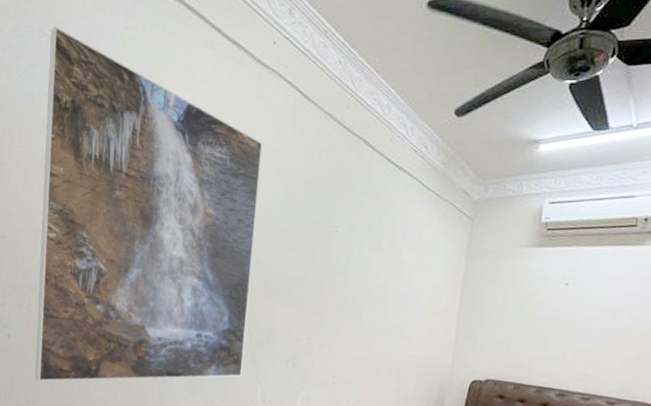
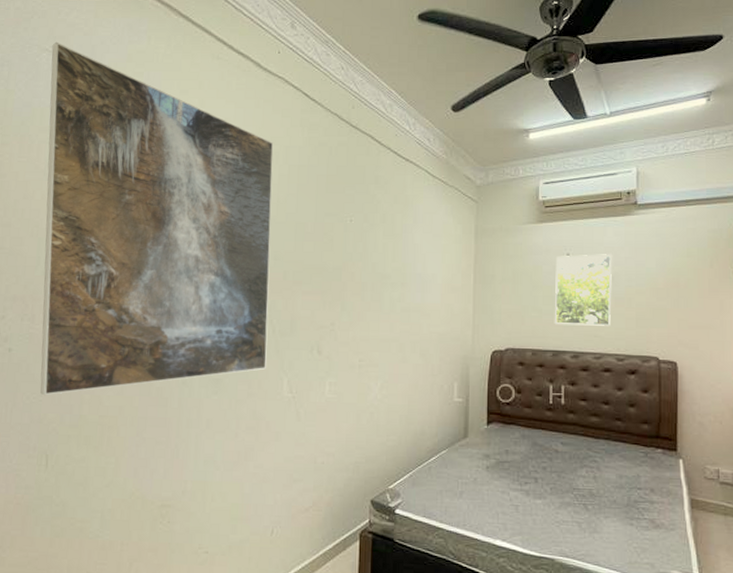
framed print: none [542,285,618,366] -> present [554,254,613,326]

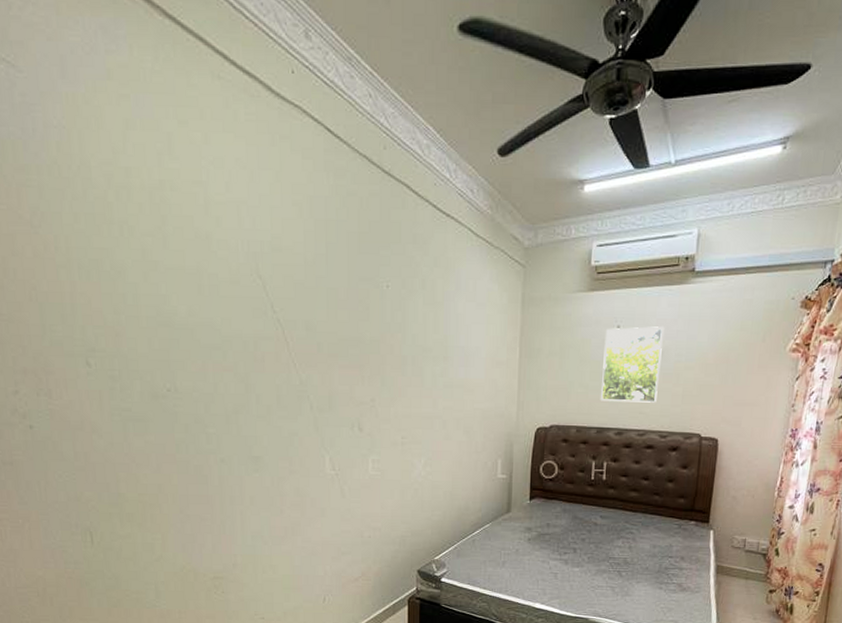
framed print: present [40,41,274,396] -> none [9,48,306,474]

